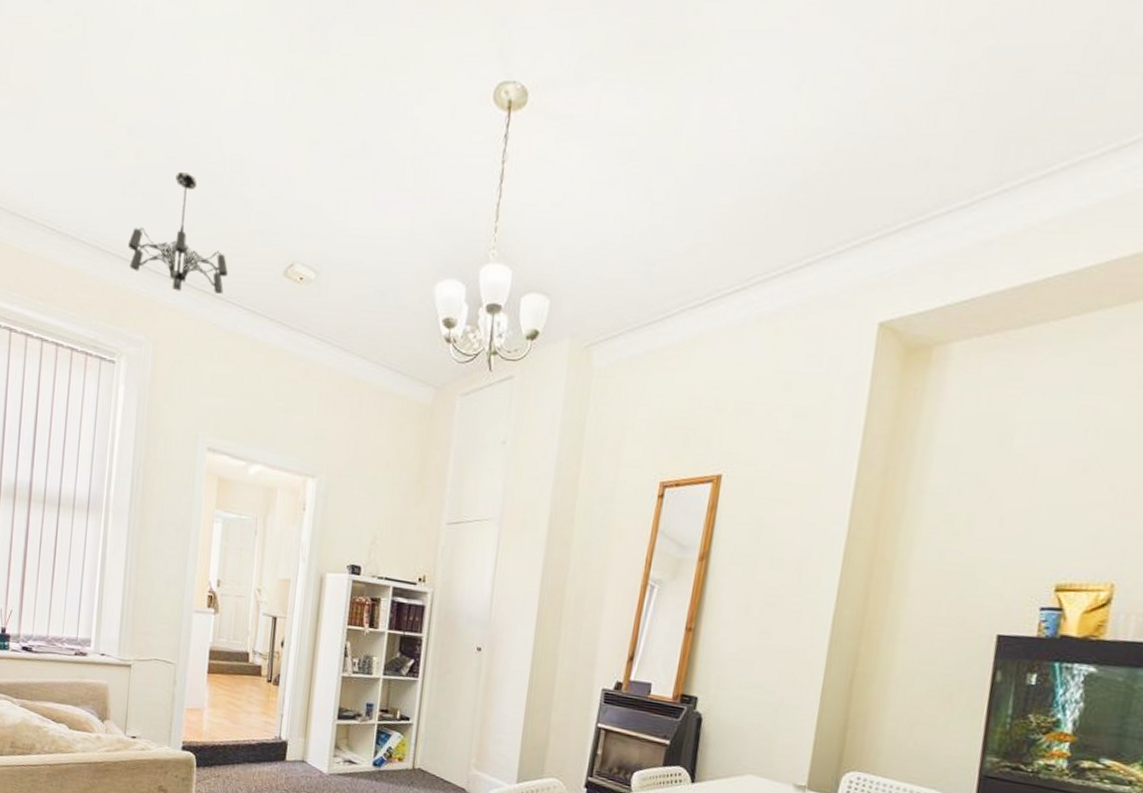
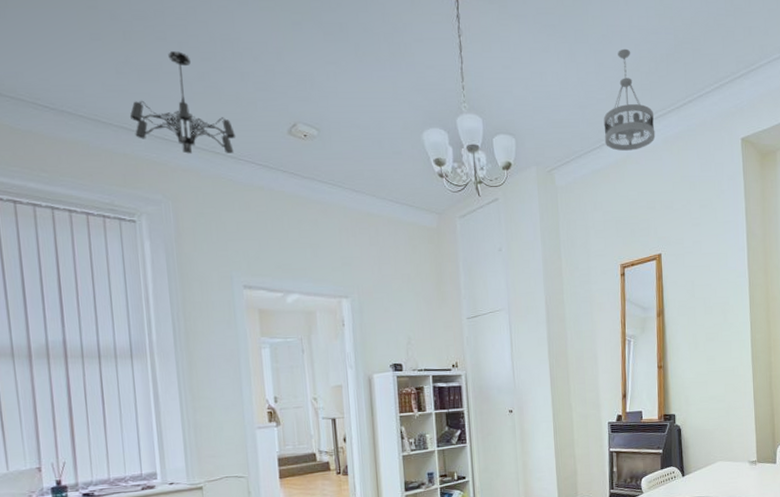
ceiling light fixture: none [670,184,750,328] -> present [603,48,656,151]

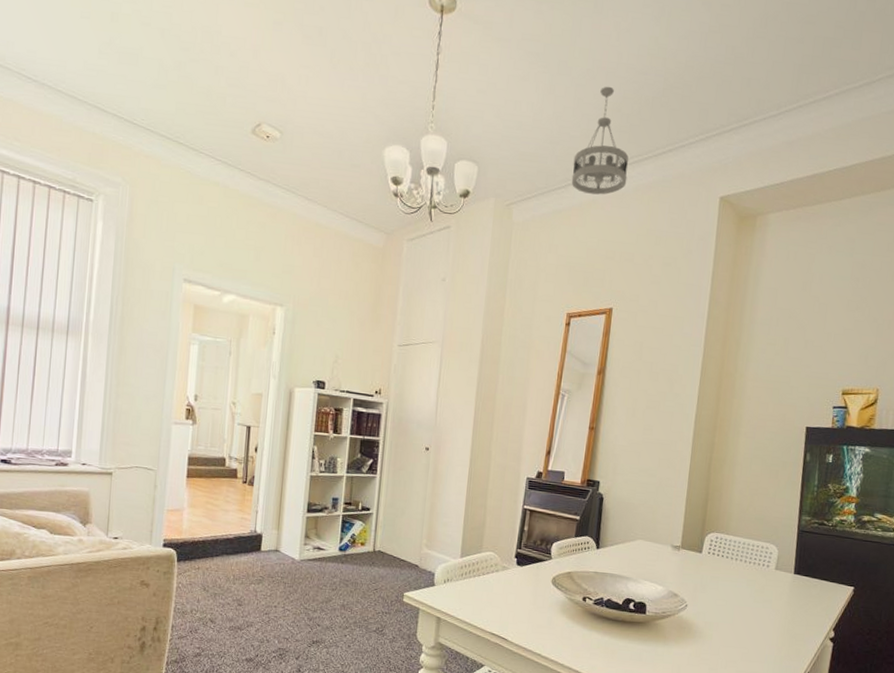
chandelier: present [129,51,236,154] -> none [104,37,201,146]

